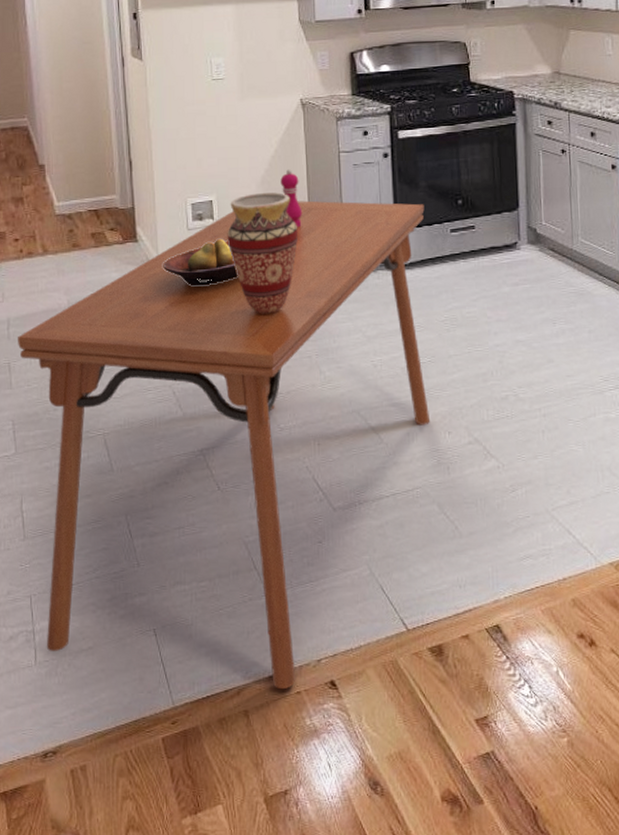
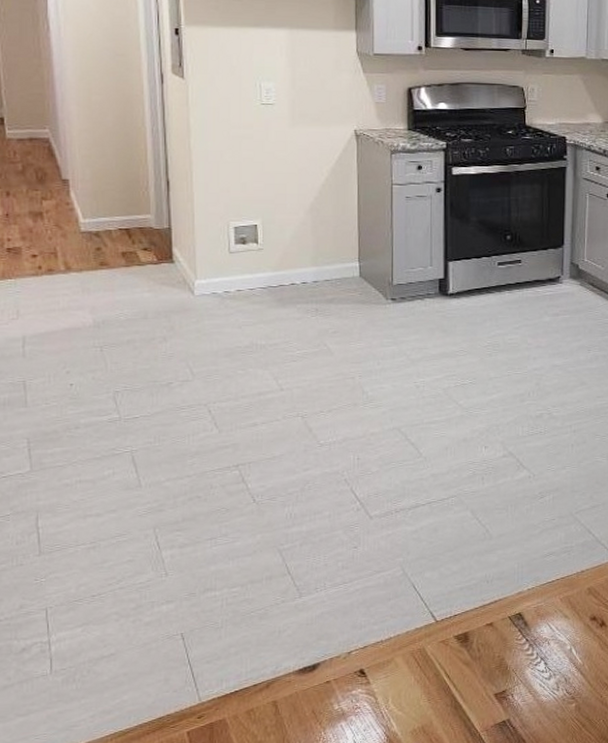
dining table: present [18,200,431,690] -> none [35,229,474,681]
fruit bowl: present [163,238,238,287] -> none [201,262,282,309]
vase: present [227,193,298,314] -> none [271,220,347,337]
pepper mill: present [280,169,303,228] -> none [330,198,352,255]

